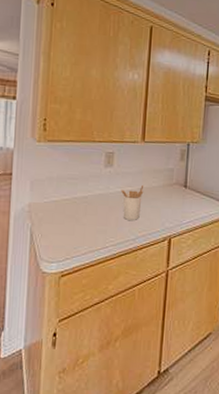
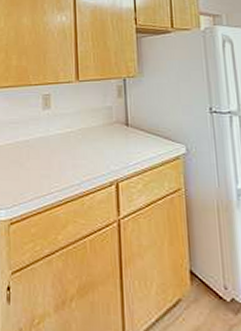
utensil holder: present [120,184,144,220] -> none [60,125,84,163]

